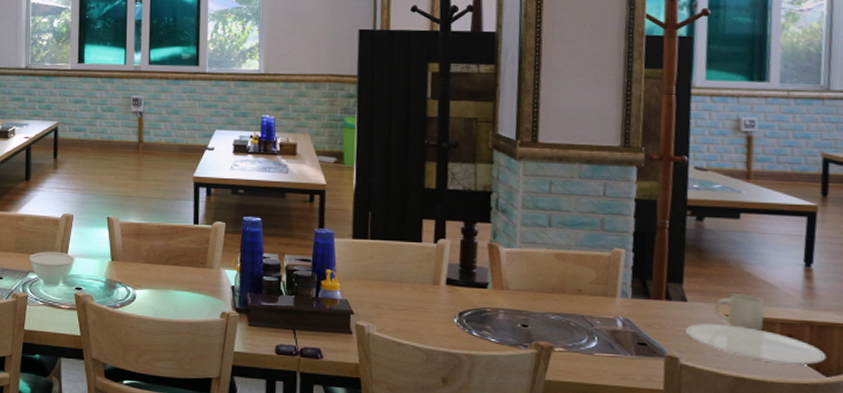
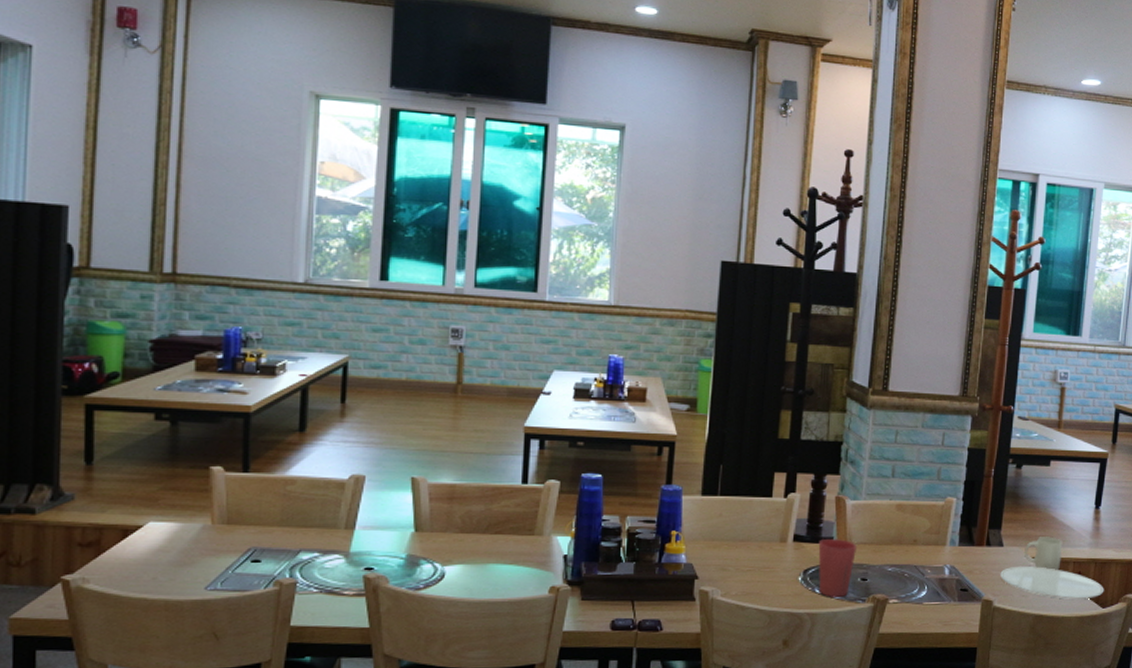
bowl: present [29,251,75,287] -> none [300,523,366,569]
cup: none [472,284,515,342] -> present [818,539,858,598]

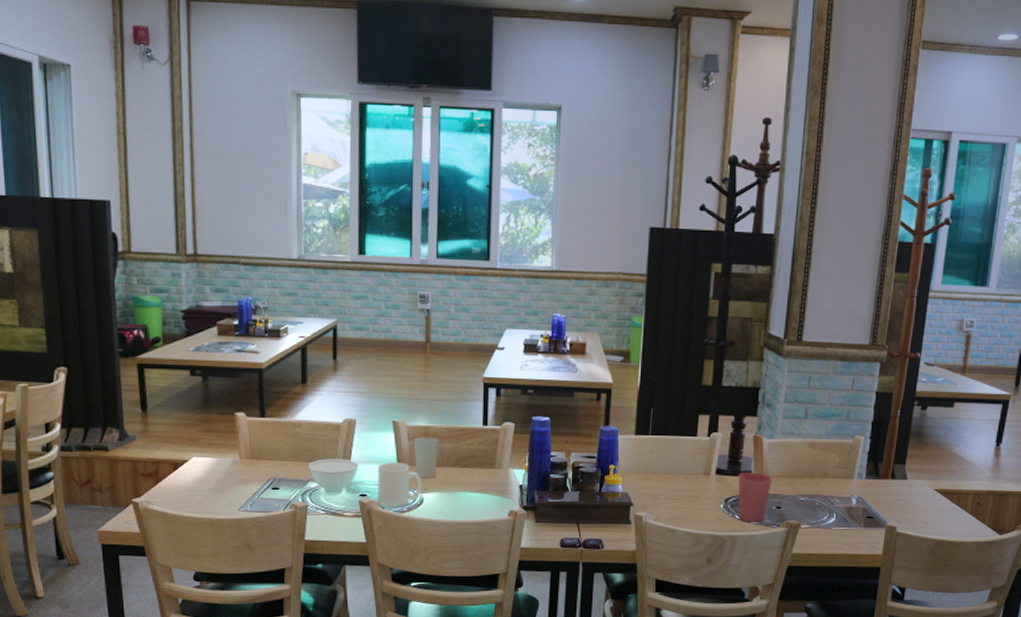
bowl: none [300,523,366,569] -> present [307,458,359,495]
cup: none [386,528,444,586] -> present [377,462,422,509]
cup: none [436,497,469,548] -> present [414,437,440,479]
plate: present [1000,565,1104,599] -> none [903,496,1002,527]
cup: present [1024,537,1063,571] -> none [927,471,964,502]

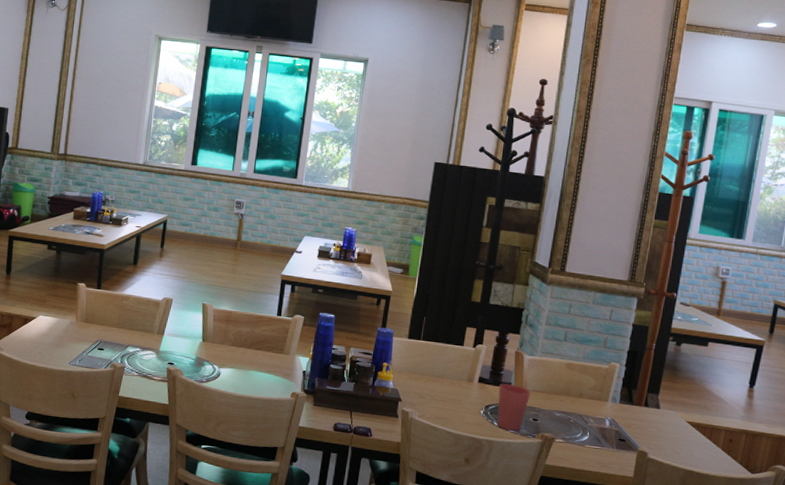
bowl: present [307,458,359,495] -> none [129,329,171,361]
cup: present [377,462,422,509] -> none [181,338,221,379]
cup: present [414,437,440,479] -> none [217,319,240,356]

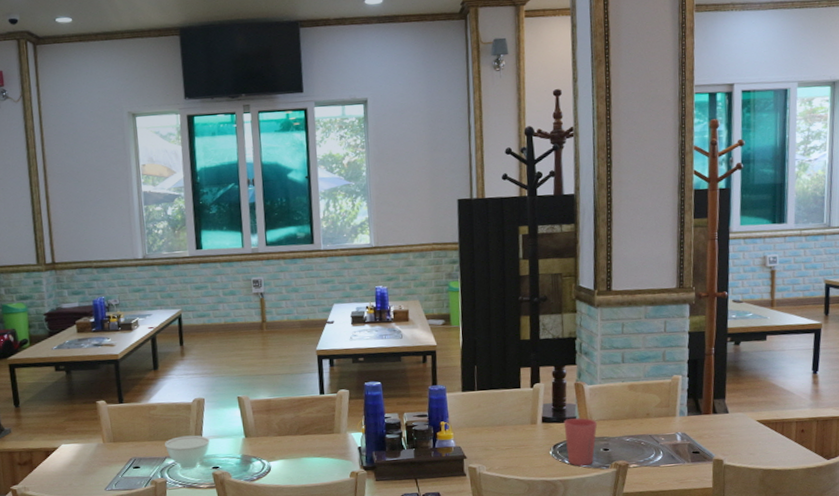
bowl: none [129,329,171,361] -> present [164,435,210,470]

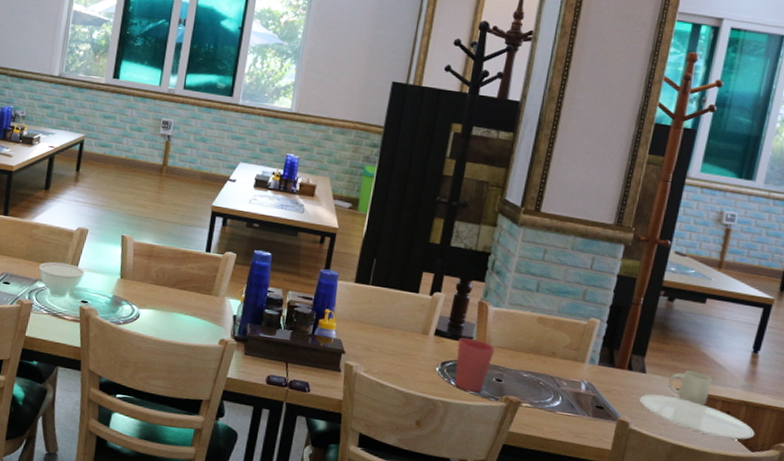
plate: none [728,428,828,454] -> present [639,394,755,440]
cup: none [749,401,785,431] -> present [668,370,713,407]

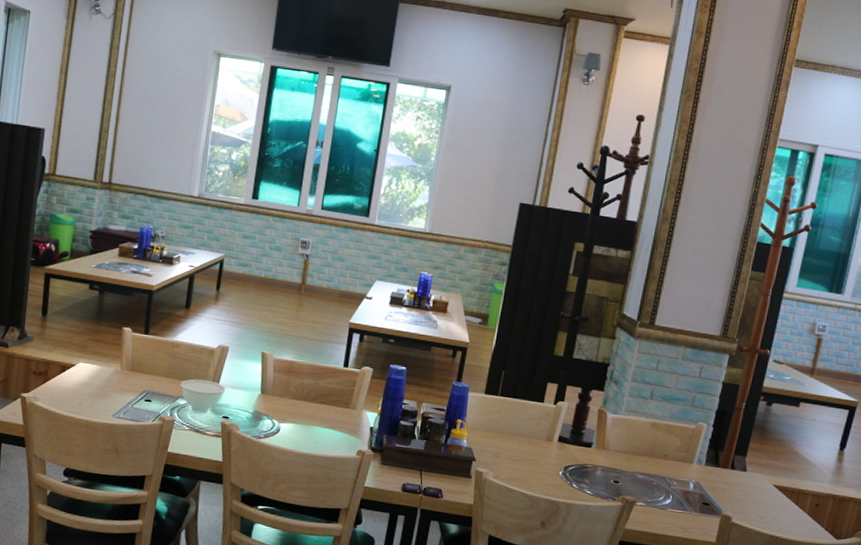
cup: present [454,338,496,393] -> none [576,443,613,494]
plate: present [639,394,755,440] -> none [741,490,840,530]
cup: present [668,370,713,407] -> none [766,468,804,501]

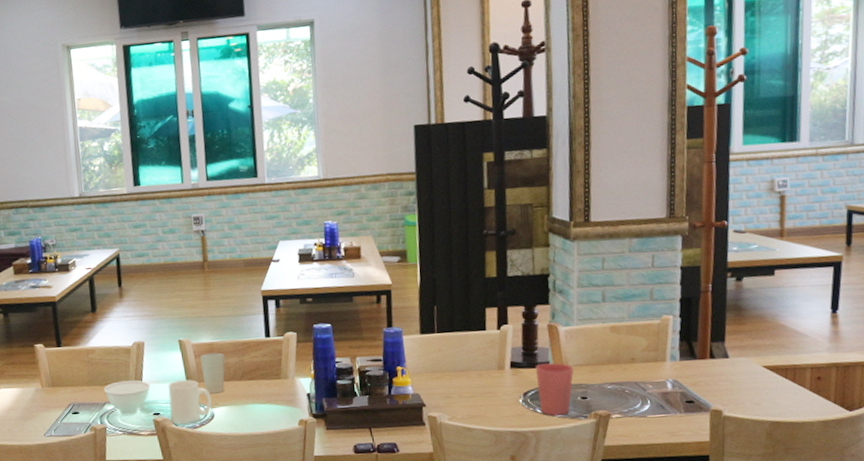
cup: none [237,390,281,434] -> present [167,379,212,426]
cup: none [277,370,303,410] -> present [200,352,226,394]
cup: none [576,443,613,494] -> present [535,363,574,417]

